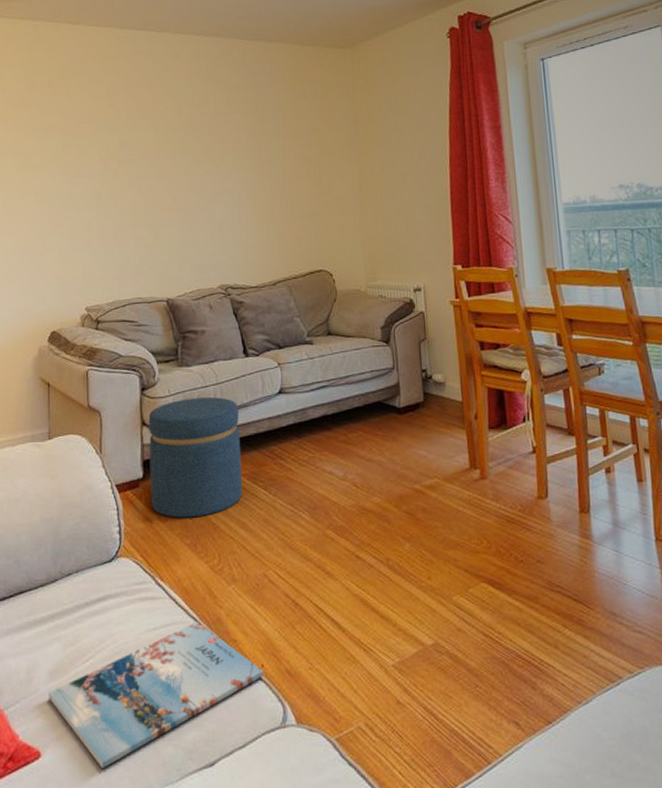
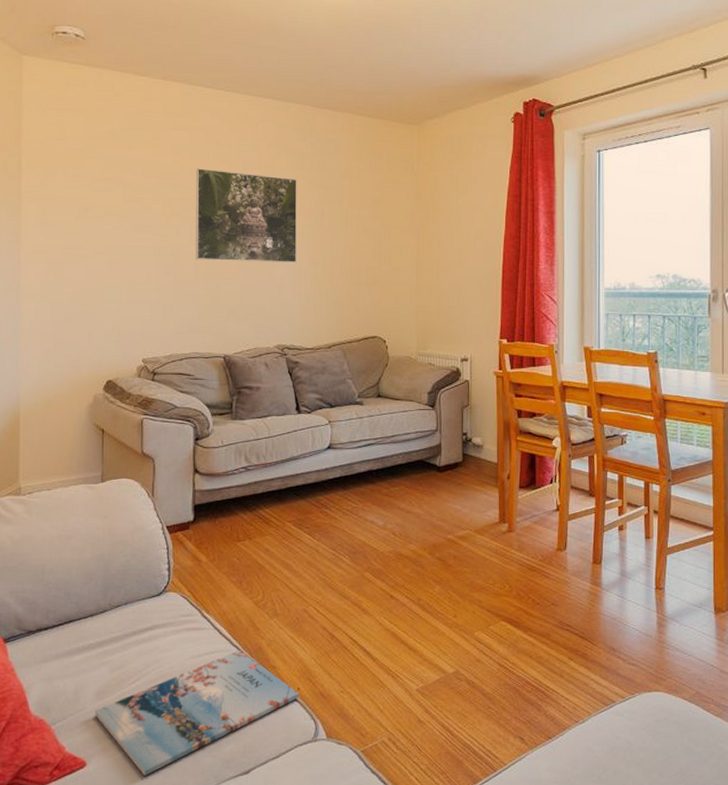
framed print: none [132,109,235,202] -> present [196,168,297,262]
ottoman: present [148,397,243,518] -> none [200,449,289,558]

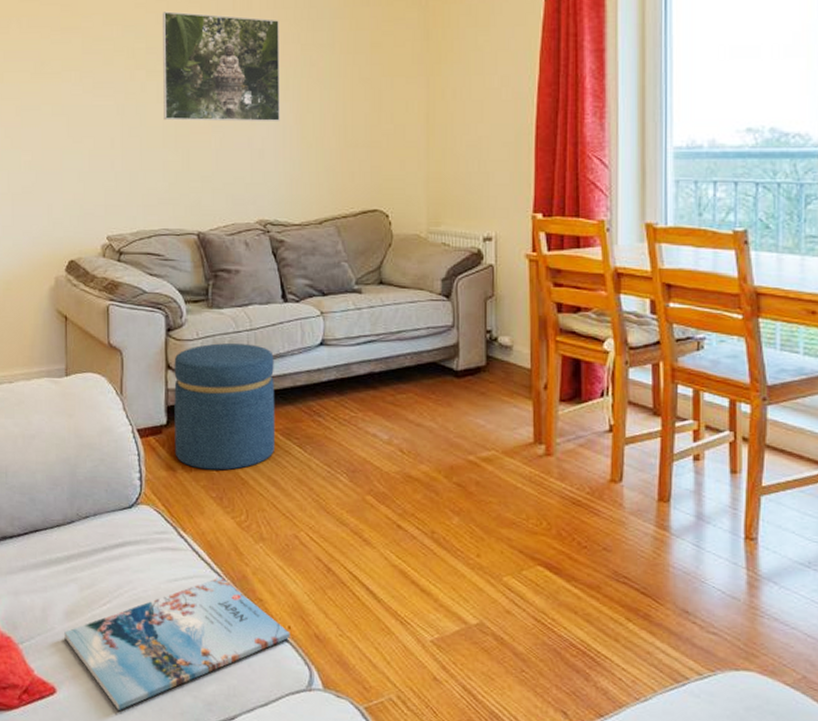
ottoman: none [200,449,289,558] -> present [174,343,276,471]

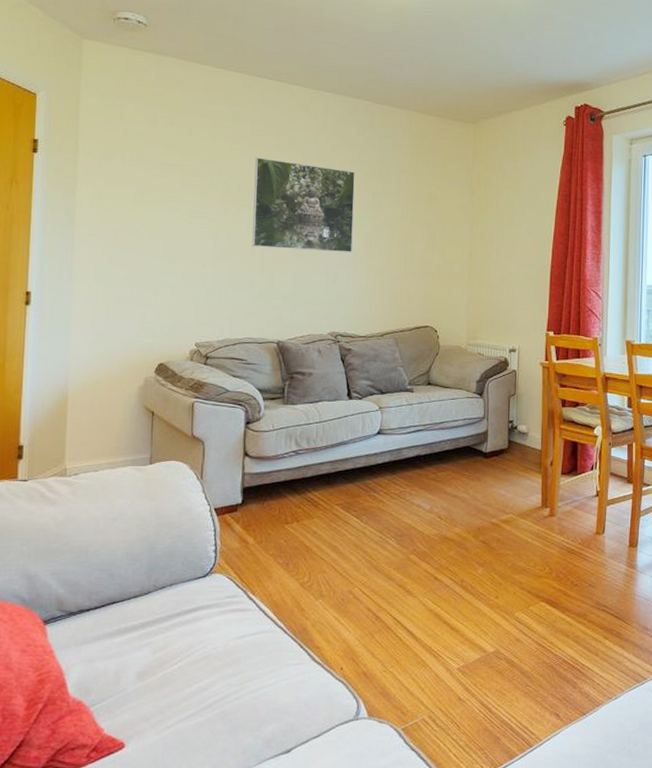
magazine: present [64,577,291,710] -> none [135,631,342,756]
ottoman: present [174,343,276,471] -> none [248,434,338,540]

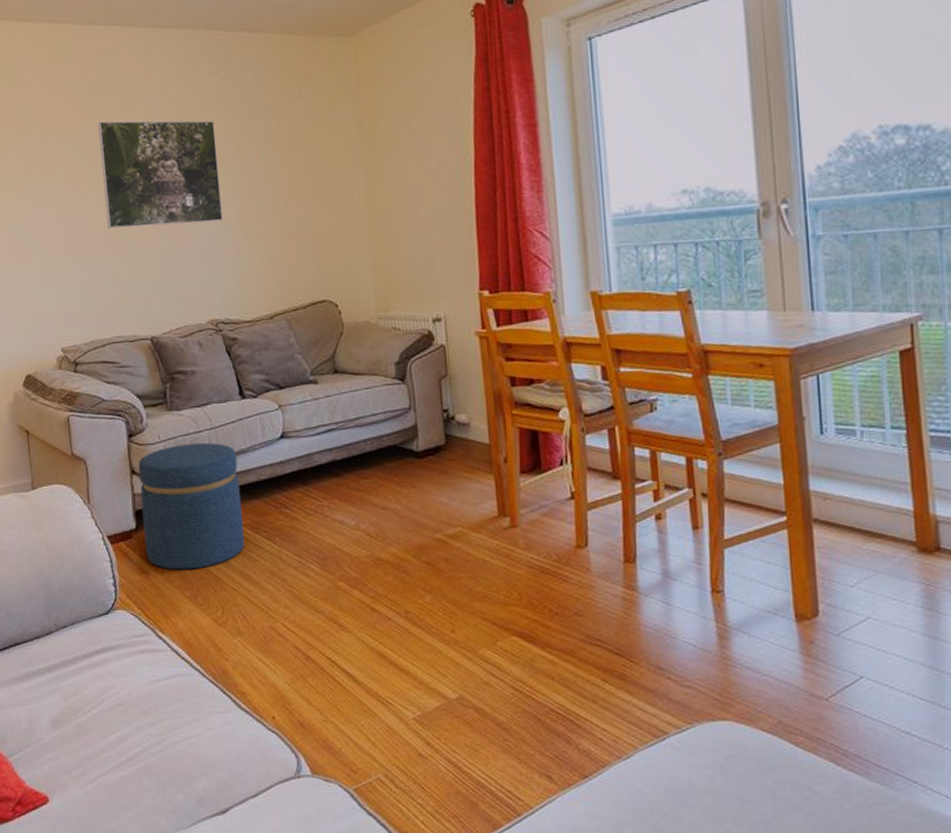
ottoman: none [248,434,338,540] -> present [138,443,245,570]

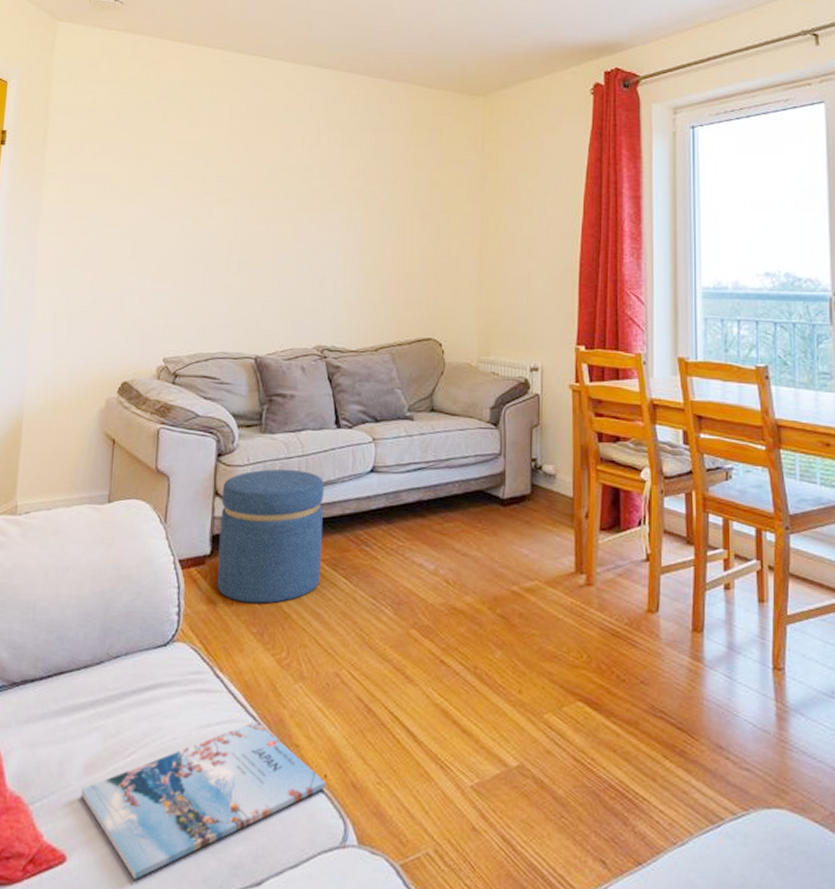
magazine: none [52,674,275,813] -> present [81,721,326,879]
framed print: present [98,120,223,229] -> none [229,143,346,250]

